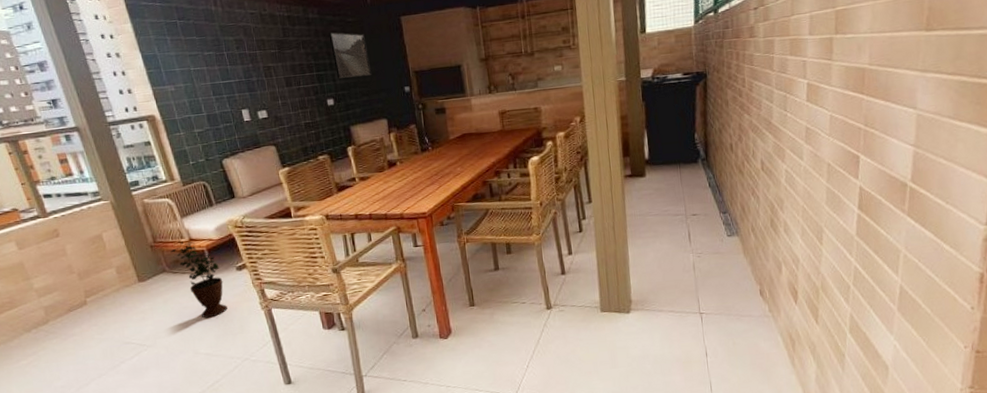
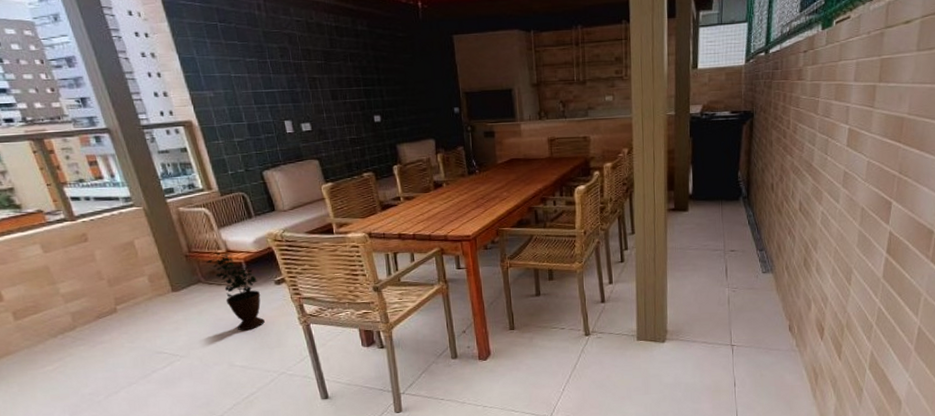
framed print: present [328,32,372,78] -> none [377,46,421,95]

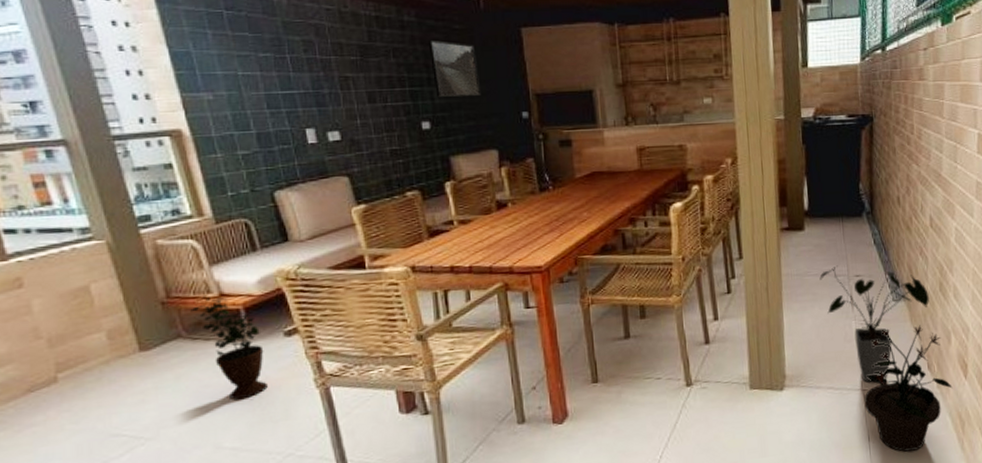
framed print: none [377,46,421,95] -> present [428,39,482,97]
house plant: none [699,241,794,339] -> present [819,265,929,383]
potted plant: none [732,294,810,397] -> present [864,325,953,452]

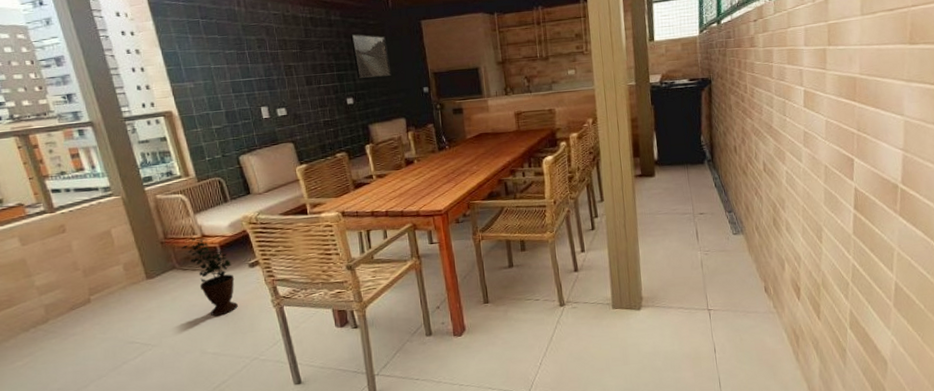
house plant: present [819,265,929,383] -> none [669,205,765,303]
potted plant: present [864,325,953,452] -> none [710,254,787,362]

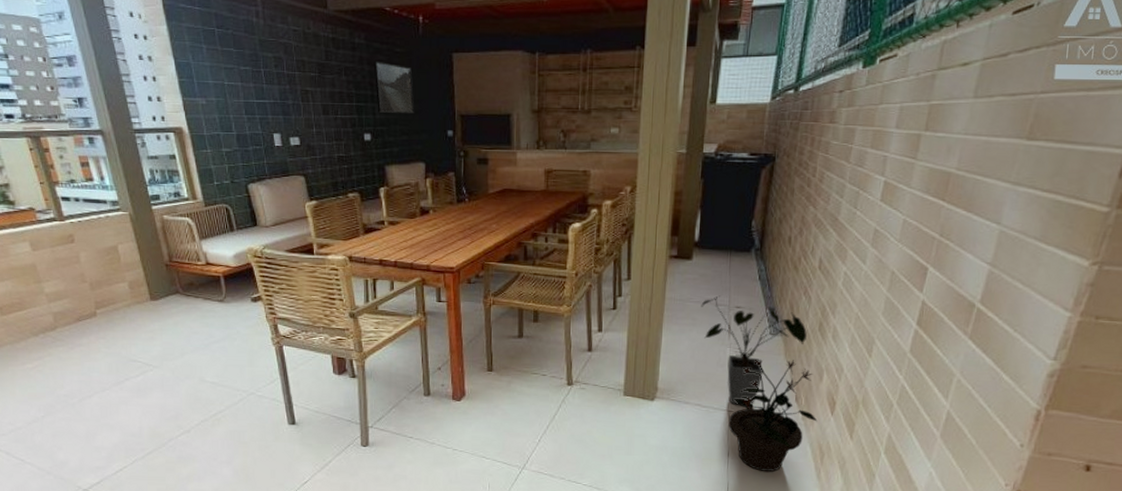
potted plant: present [181,237,238,317] -> none [186,263,238,347]
house plant: none [669,205,765,303] -> present [701,295,807,405]
potted plant: none [710,254,787,362] -> present [728,359,818,472]

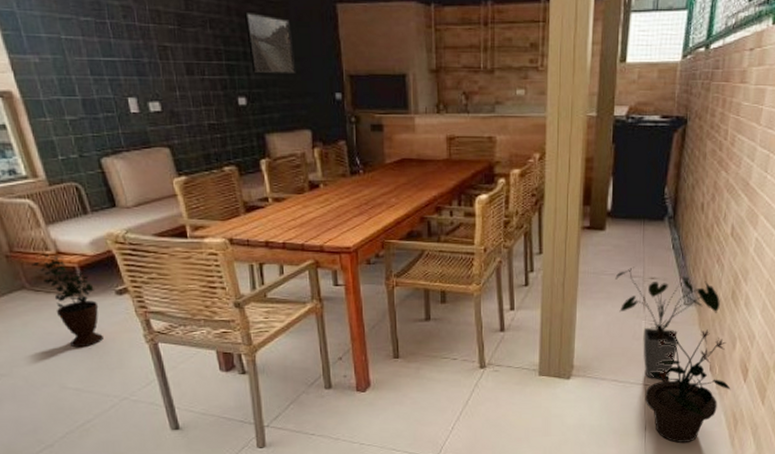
potted plant: none [186,263,238,347] -> present [32,253,103,348]

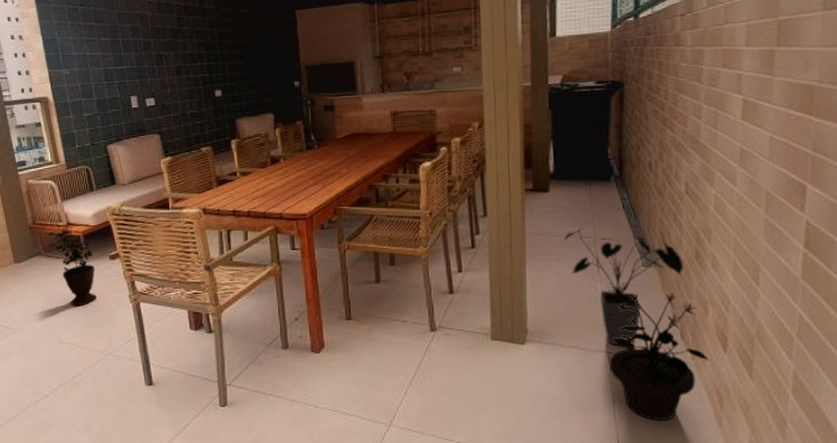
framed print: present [244,11,296,73] -> none [222,23,262,70]

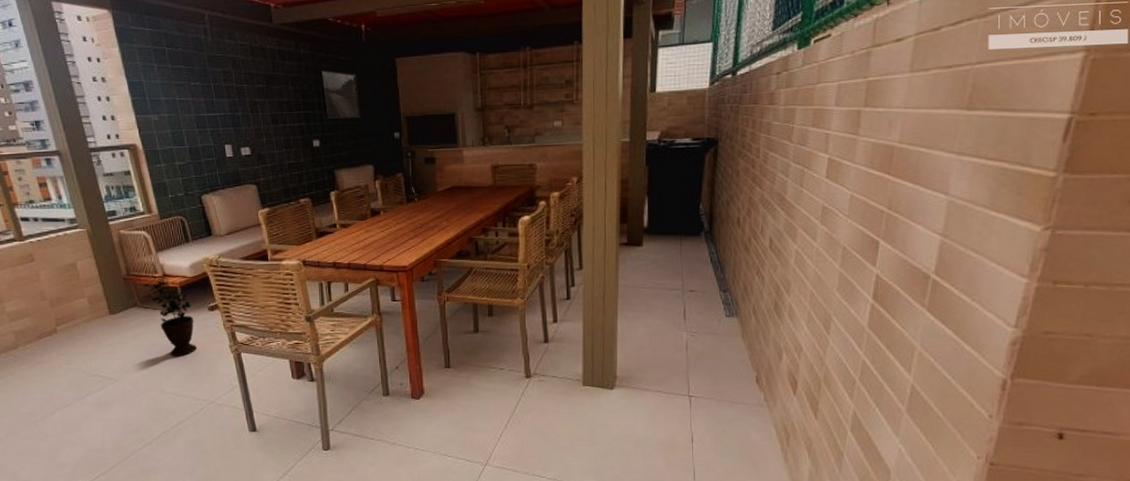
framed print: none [222,23,262,70] -> present [319,69,361,119]
house plant: present [564,227,684,345] -> none [654,280,763,389]
potted plant: present [609,293,709,420] -> none [690,341,780,456]

